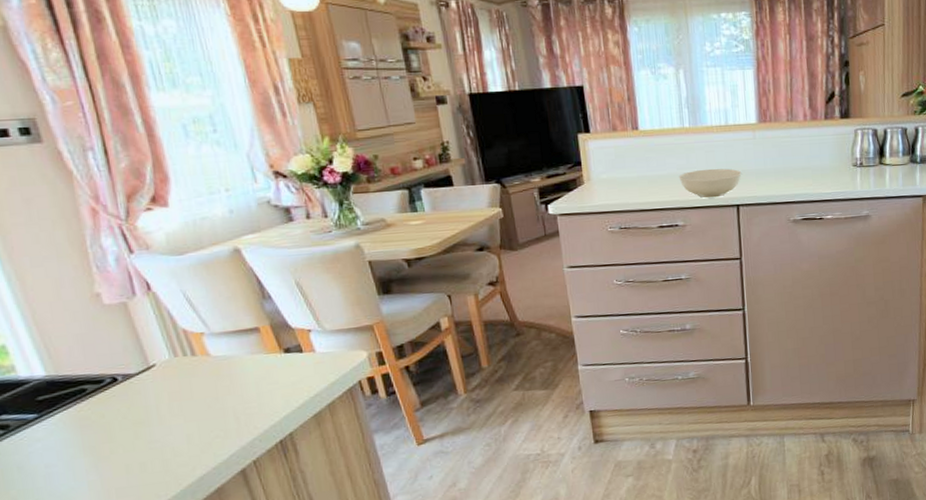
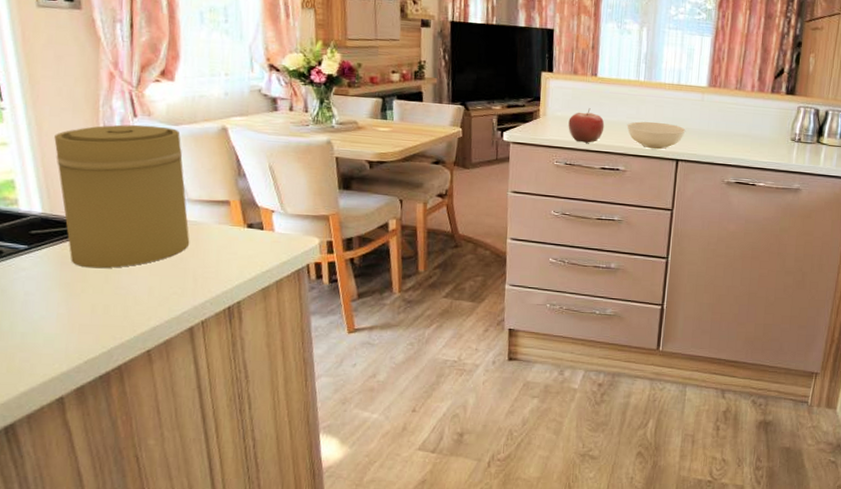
cylinder: none [42,258,223,427] -> present [54,124,190,269]
fruit: none [616,165,656,203] -> present [568,108,605,143]

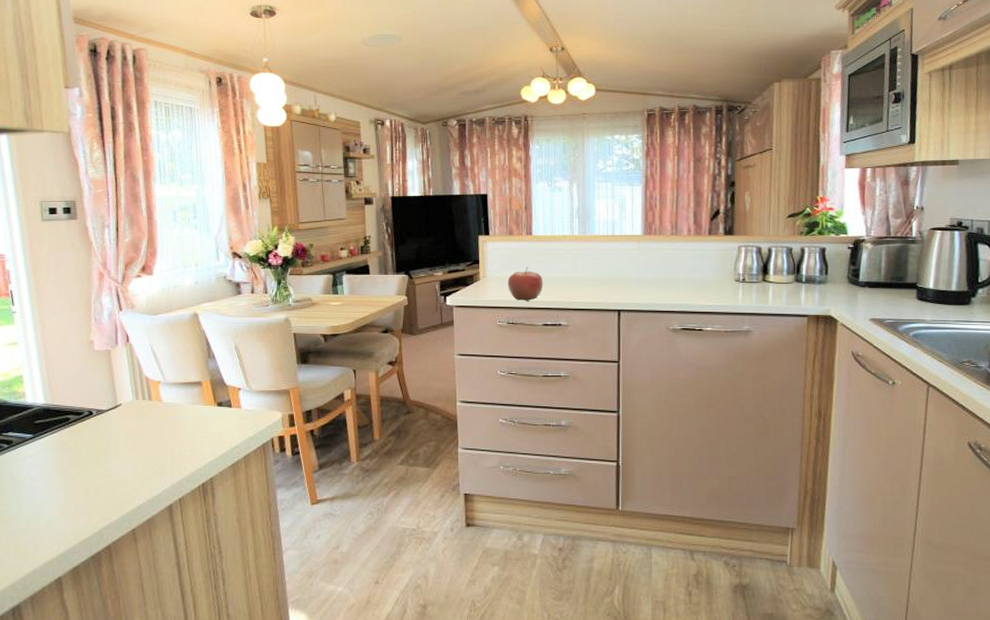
cylinder: present [54,124,190,269] -> none [55,317,168,453]
bowl: present [627,121,686,150] -> none [565,274,625,302]

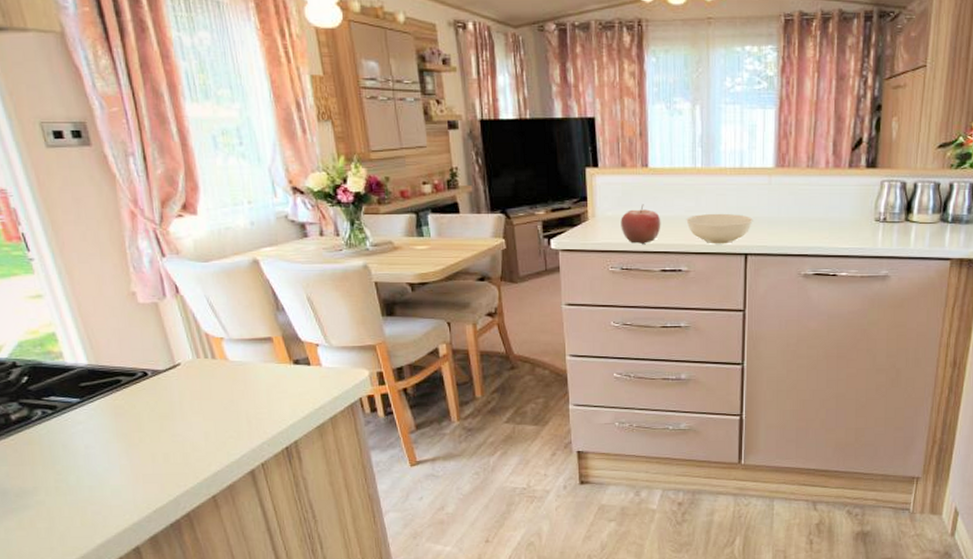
bowl: none [565,274,625,302] -> present [686,213,753,244]

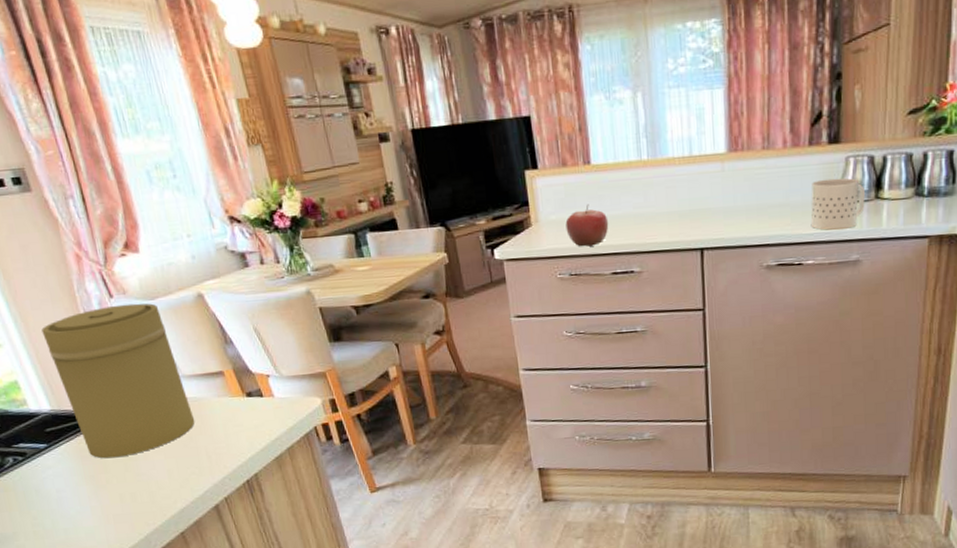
cylinder: none [87,264,238,417] -> present [41,303,195,459]
bowl: present [686,213,753,244] -> none [635,206,707,241]
mug: none [846,199,896,247] -> present [810,177,865,231]

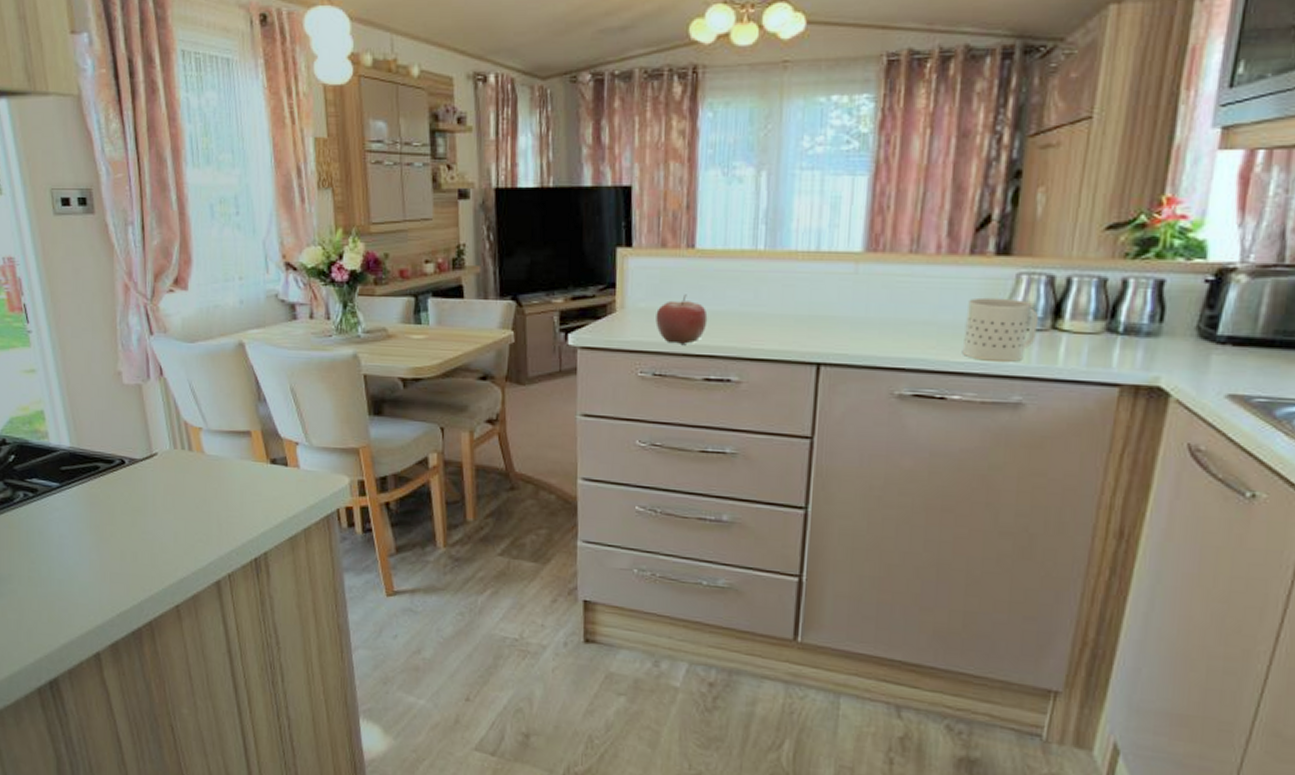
cylinder: present [41,303,195,459] -> none [77,343,212,510]

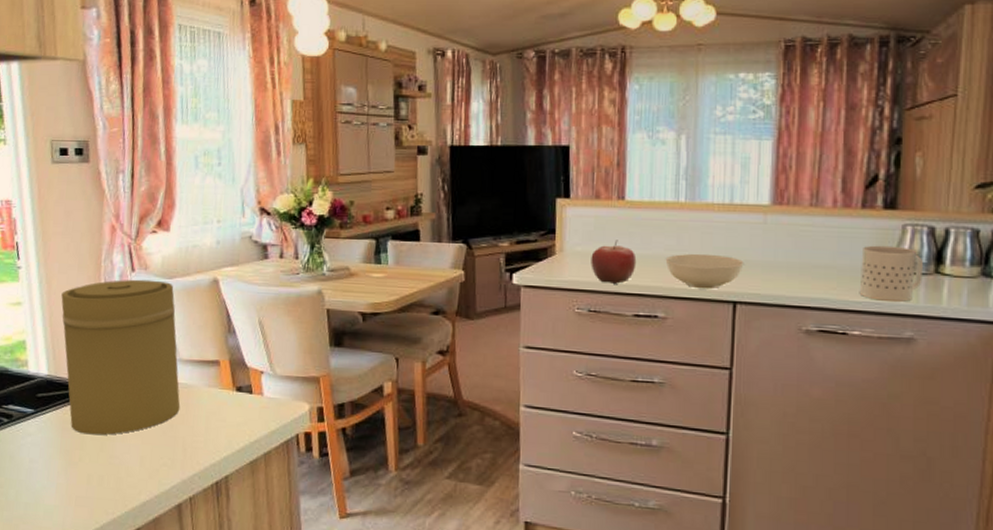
cylinder: none [77,343,212,510] -> present [61,279,181,435]
bowl: none [740,309,831,350] -> present [665,253,744,290]

